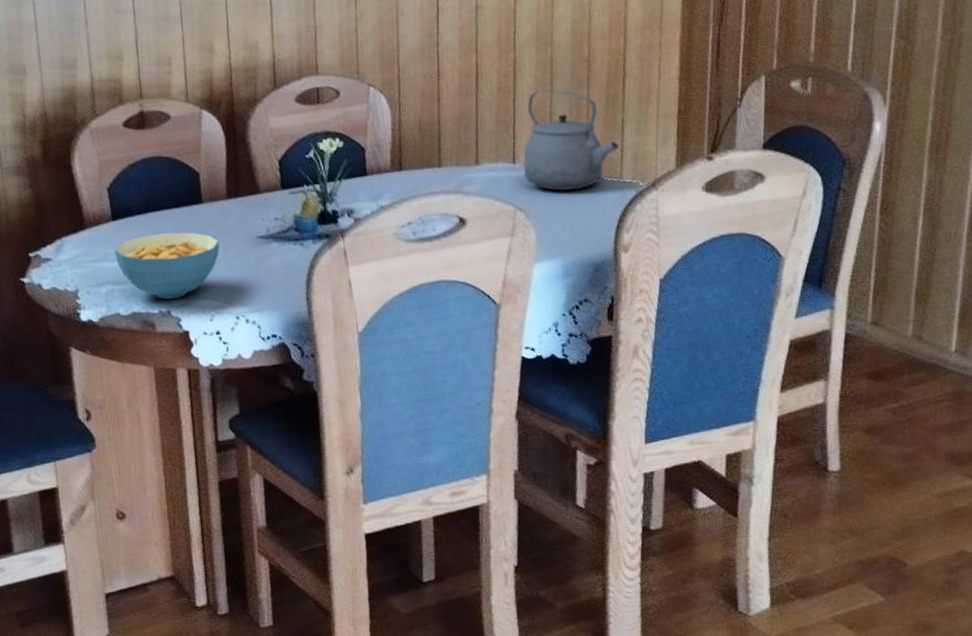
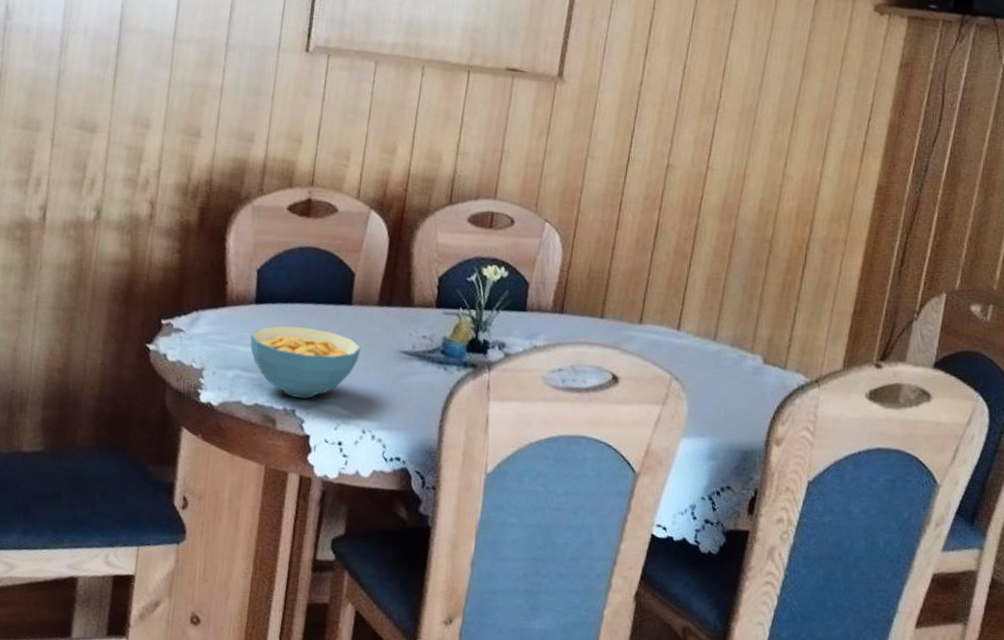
tea kettle: present [523,90,619,192] -> none [687,261,788,371]

